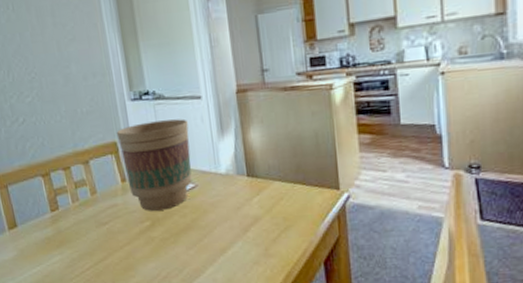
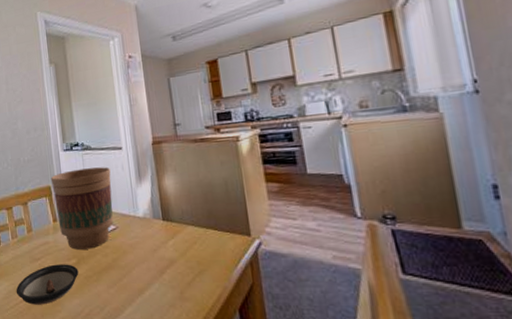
saucer: none [81,226,154,272] -> present [16,264,79,305]

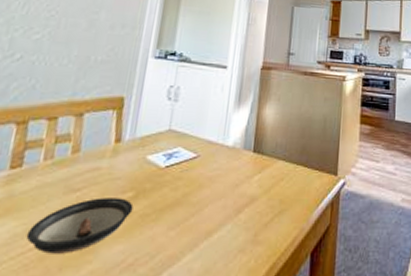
flower pot: present [50,167,114,250] -> none [121,82,207,180]

